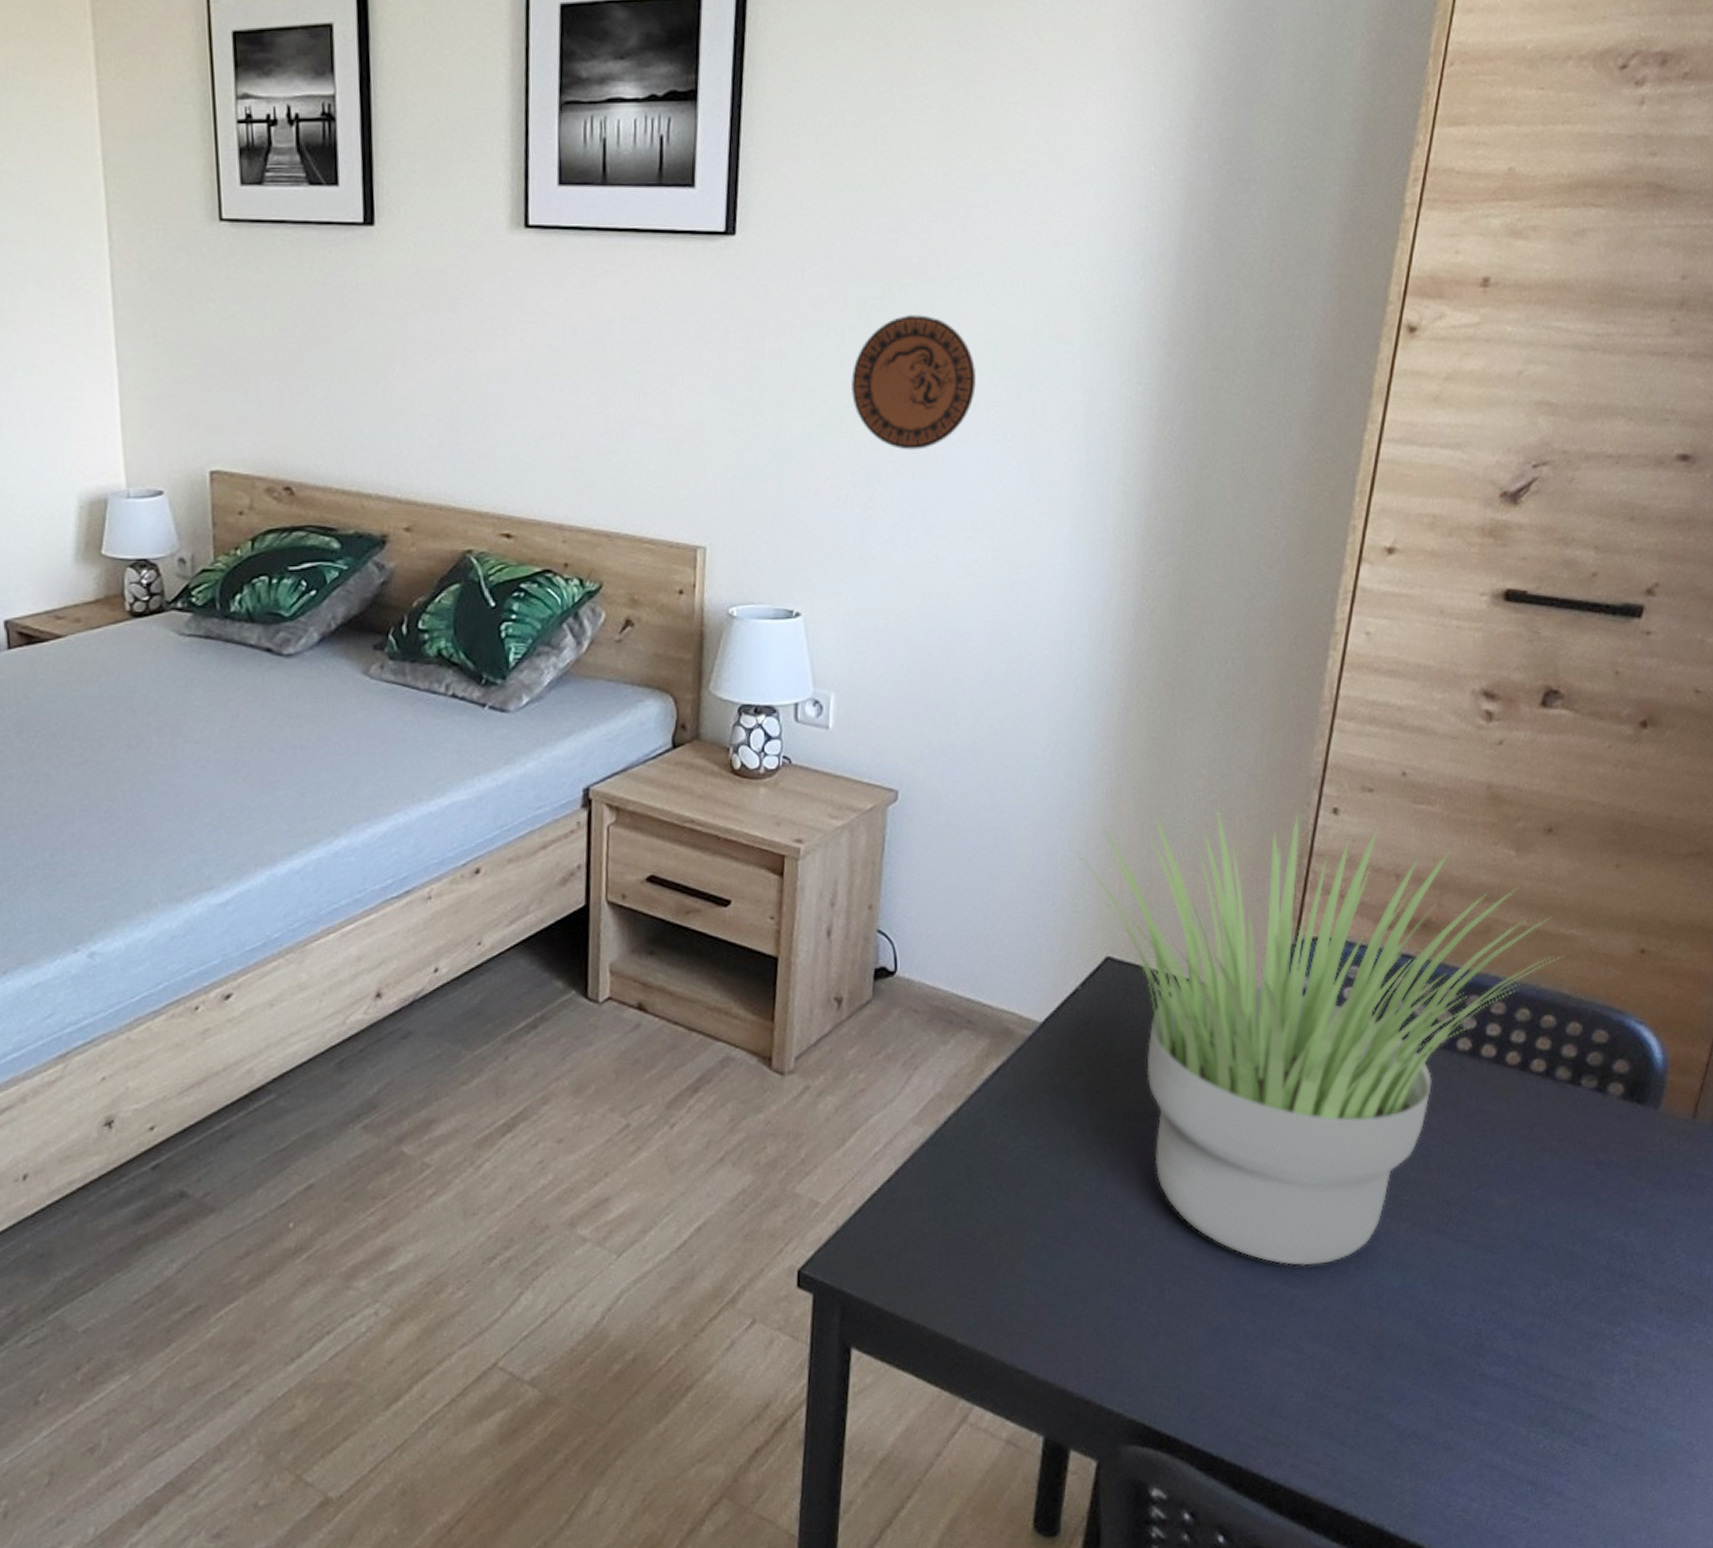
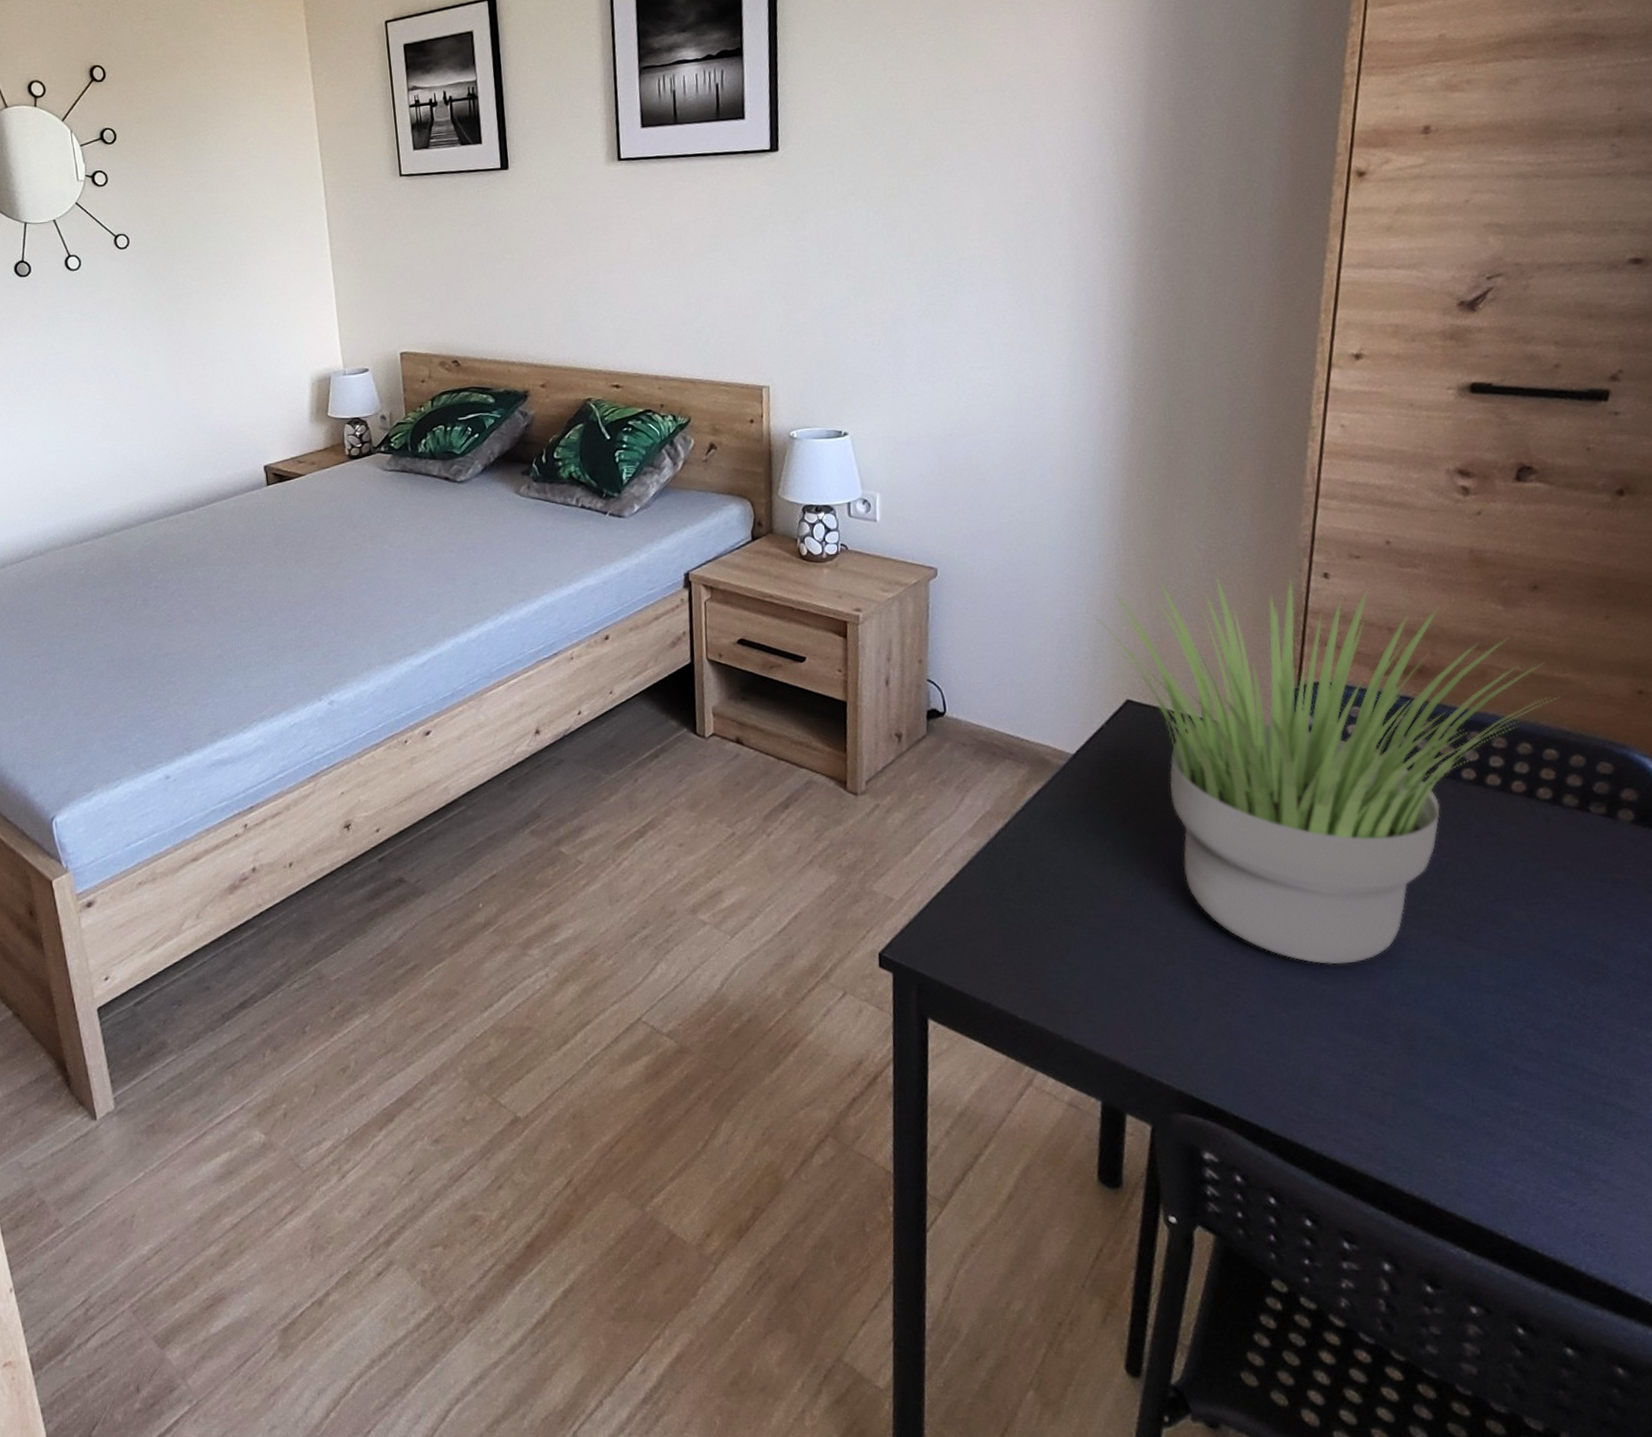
decorative plate: present [850,315,977,450] -> none [877,198,980,303]

